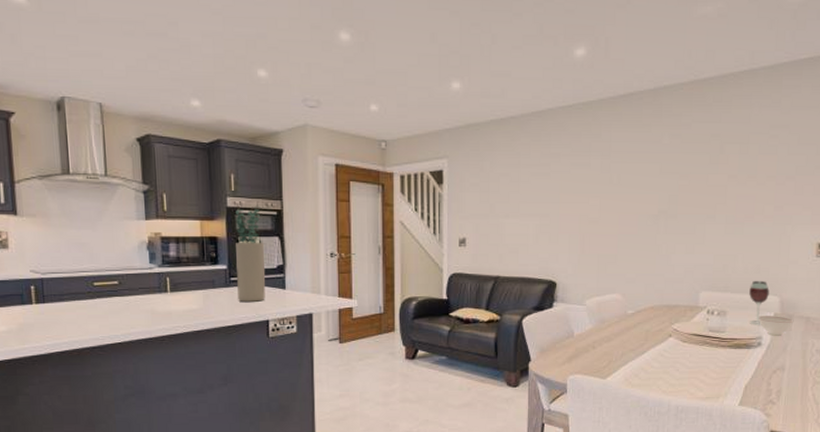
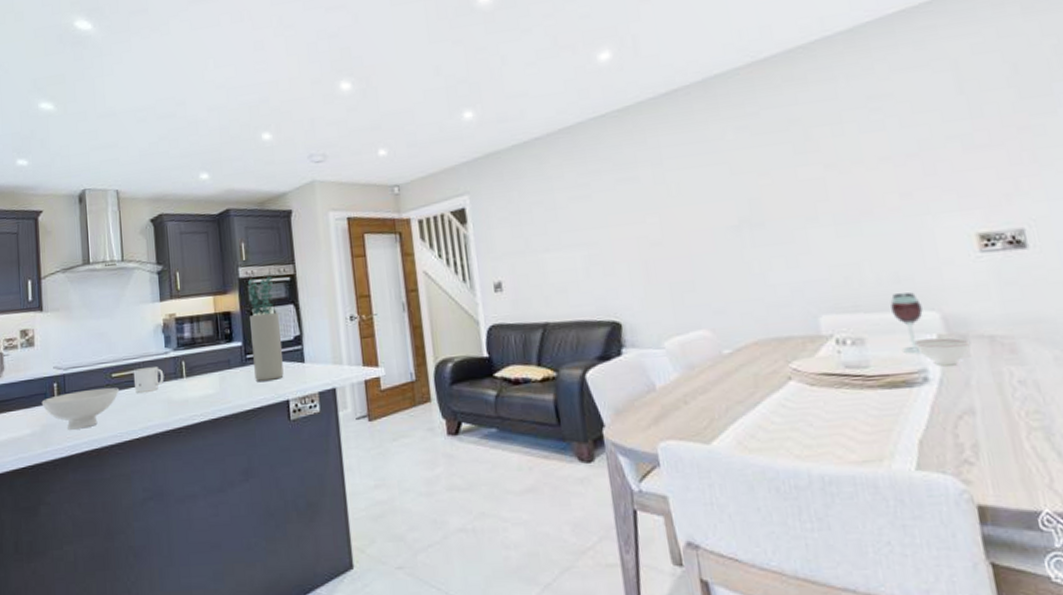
bowl: none [17,294,102,330] -> present [41,387,120,430]
mug: none [116,279,148,303] -> present [133,366,164,394]

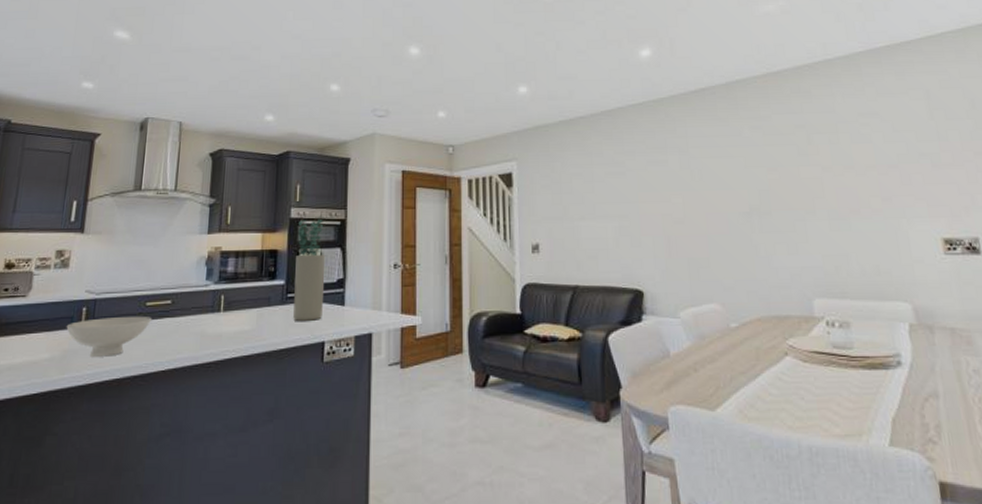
mug: present [133,366,164,394] -> none [167,297,201,325]
wineglass: present [890,292,923,354] -> none [872,285,898,339]
bowl: present [914,337,971,367] -> none [890,326,936,352]

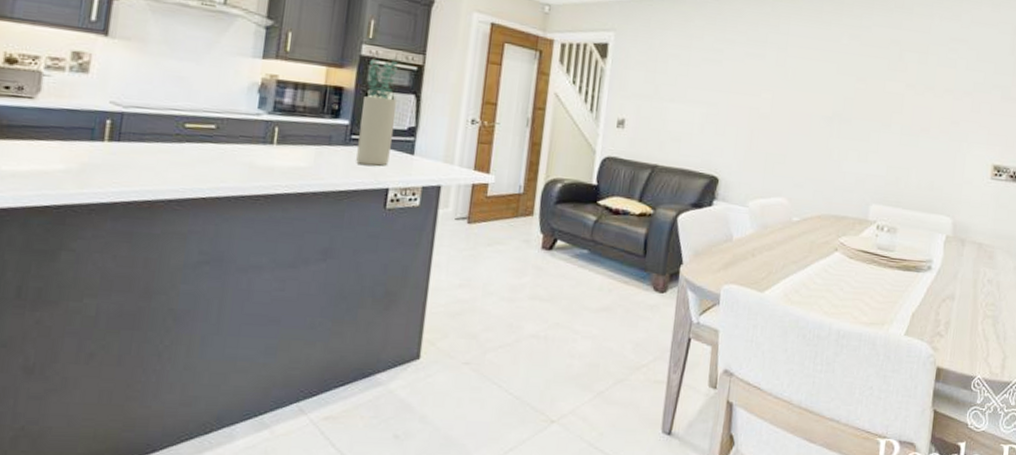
bowl: present [66,316,153,357] -> none [85,133,192,176]

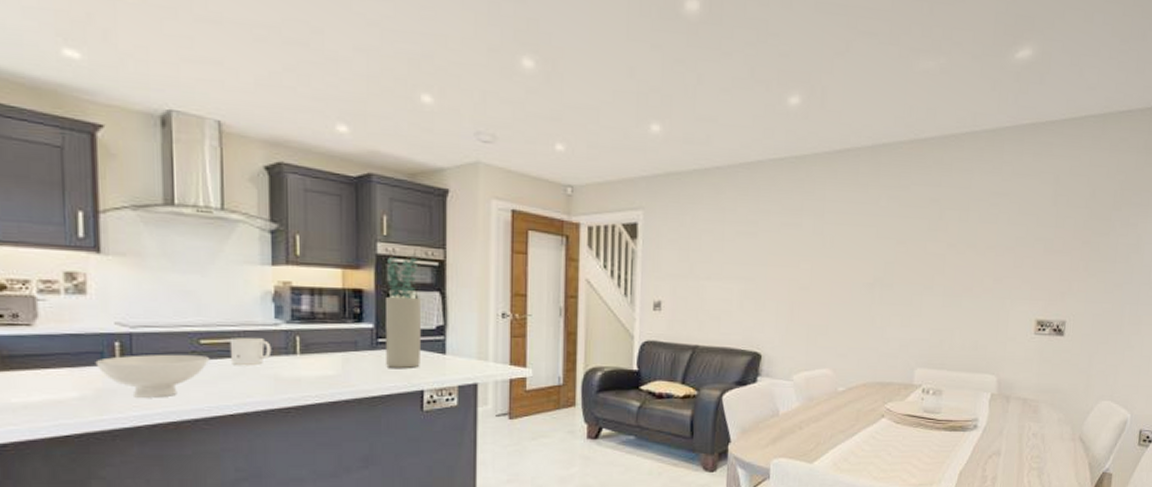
bowl: none [85,133,192,176] -> present [95,354,210,398]
mug: none [210,124,251,152] -> present [229,337,272,366]

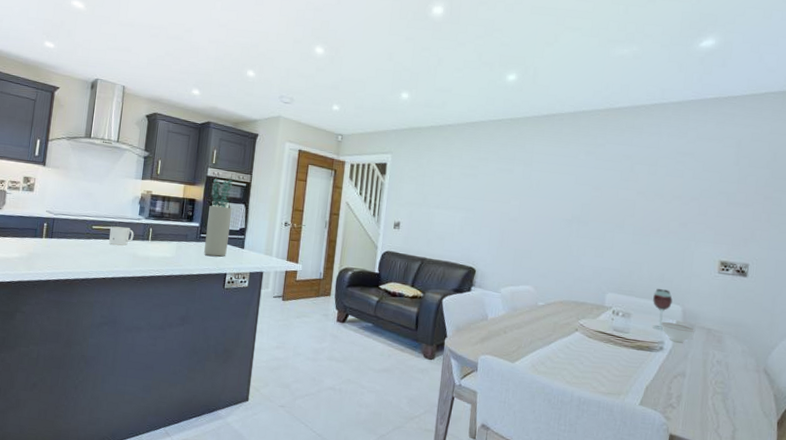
bowl: present [95,354,210,398] -> none [31,232,97,262]
wineglass: none [965,358,987,406] -> present [651,289,673,331]
bowl: none [974,395,1011,418] -> present [661,321,696,343]

